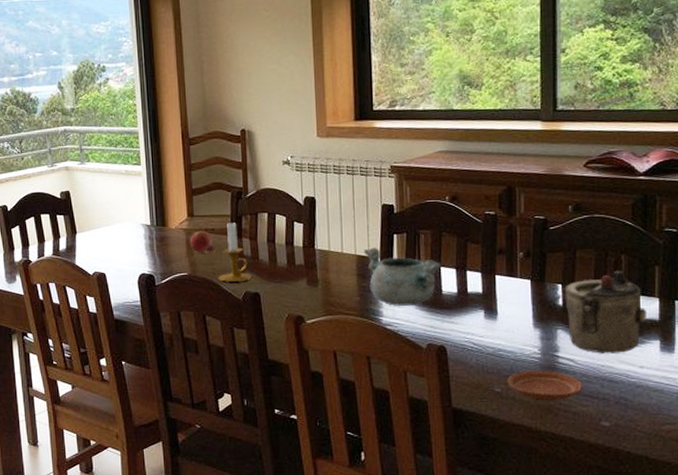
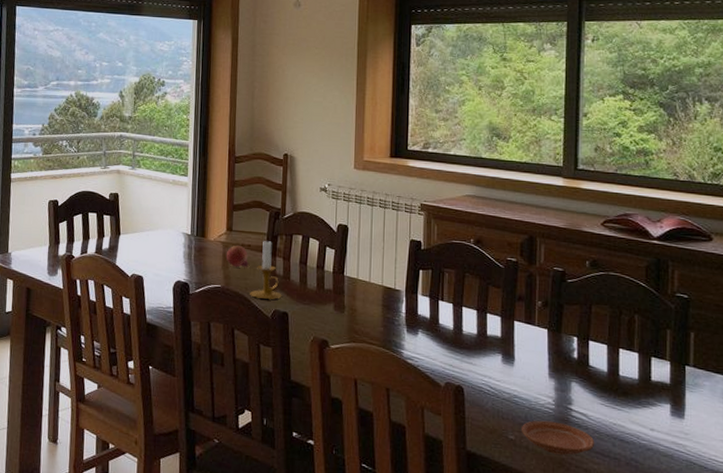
decorative bowl: present [364,247,442,306] -> none [391,280,464,342]
teapot: present [564,270,648,353] -> none [580,329,659,413]

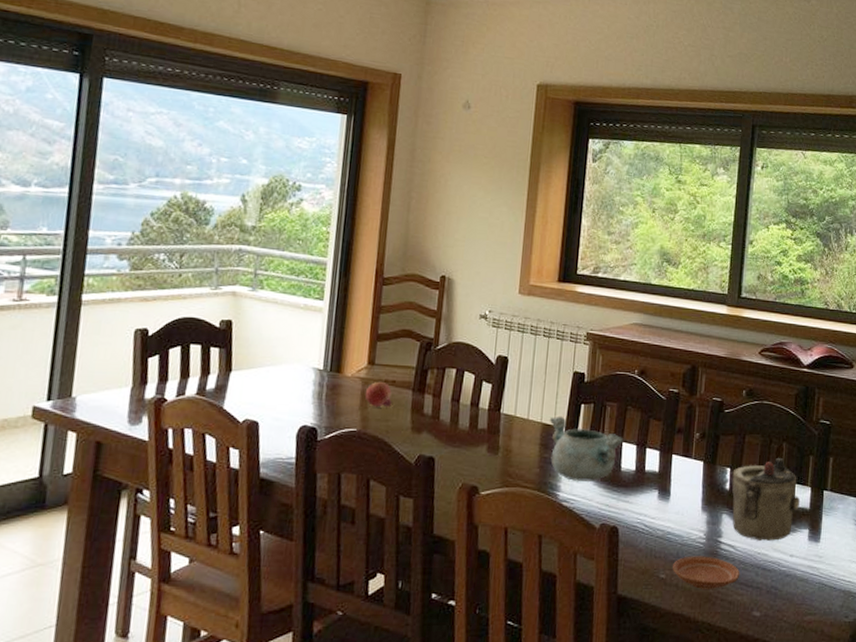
candlestick: present [250,241,282,300] -> none [391,376,429,444]
decorative bowl: none [391,280,464,342] -> present [550,415,624,481]
teapot: none [580,329,659,413] -> present [732,457,801,541]

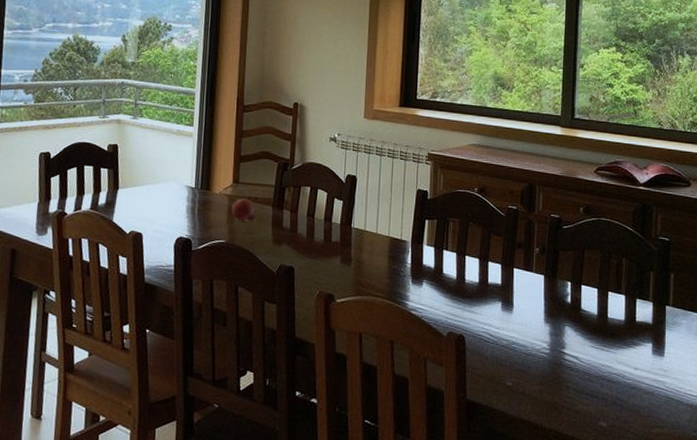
decorative bowl: present [550,415,624,481] -> none [397,230,467,292]
plate: present [673,556,740,589] -> none [519,365,585,398]
teapot: present [732,457,801,541] -> none [573,272,643,354]

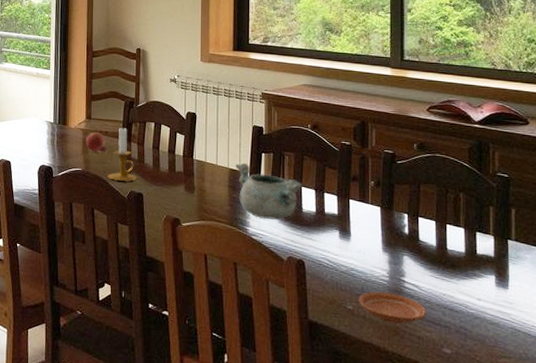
candlestick: none [255,193,288,255] -> present [108,128,137,182]
decorative bowl: none [397,230,467,292] -> present [236,162,303,220]
plate: none [519,365,585,398] -> present [359,291,427,324]

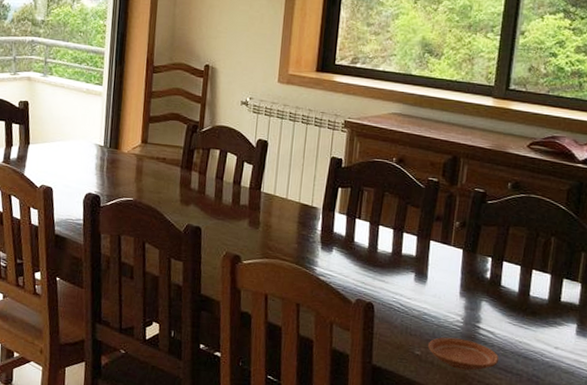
fruit: present [86,132,106,153] -> none [140,158,163,182]
candlestick: present [108,128,137,182] -> none [163,154,196,215]
decorative bowl: present [236,162,303,220] -> none [308,197,381,260]

